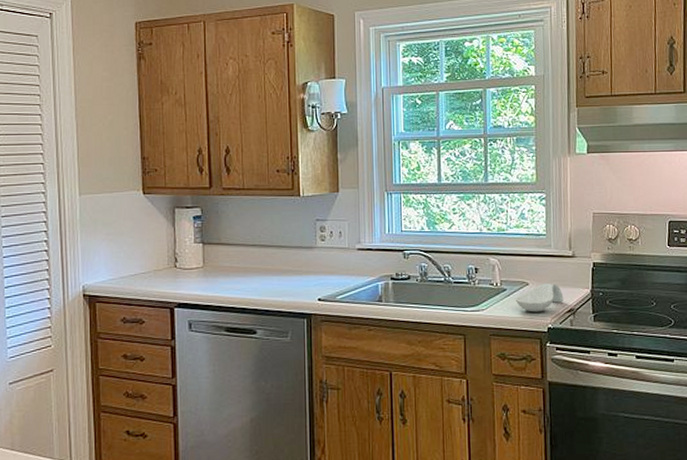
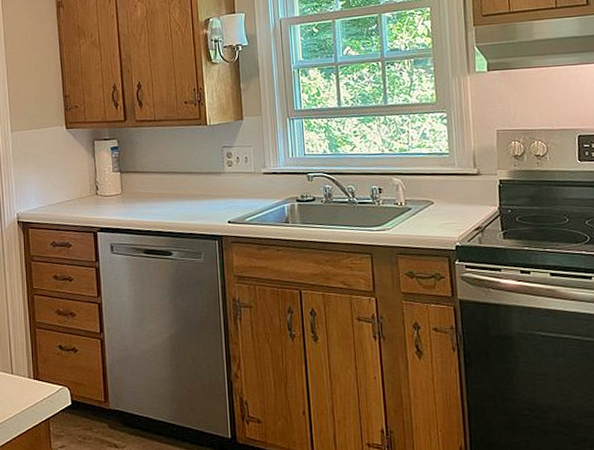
spoon rest: present [515,283,564,313] -> none [420,201,471,231]

